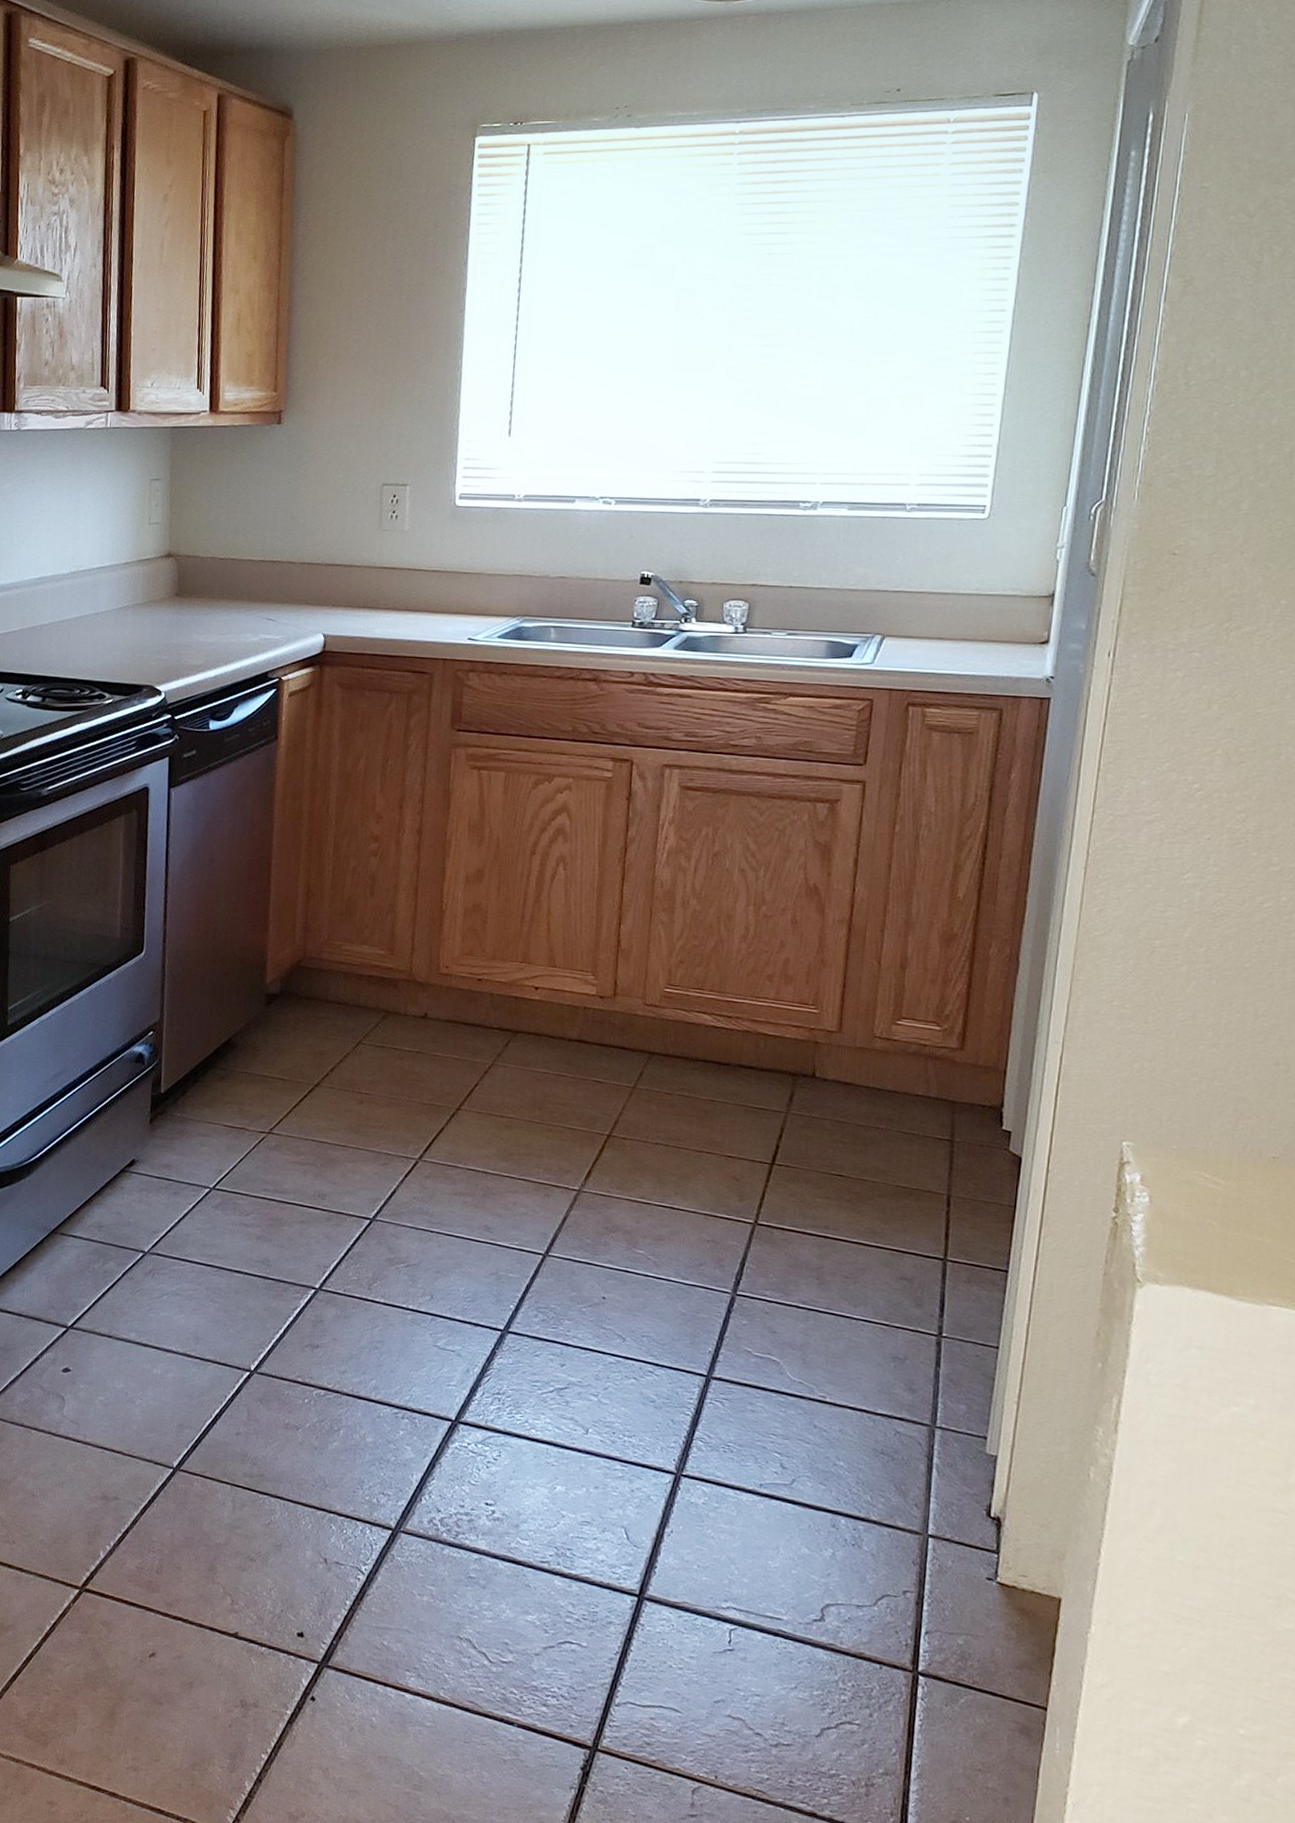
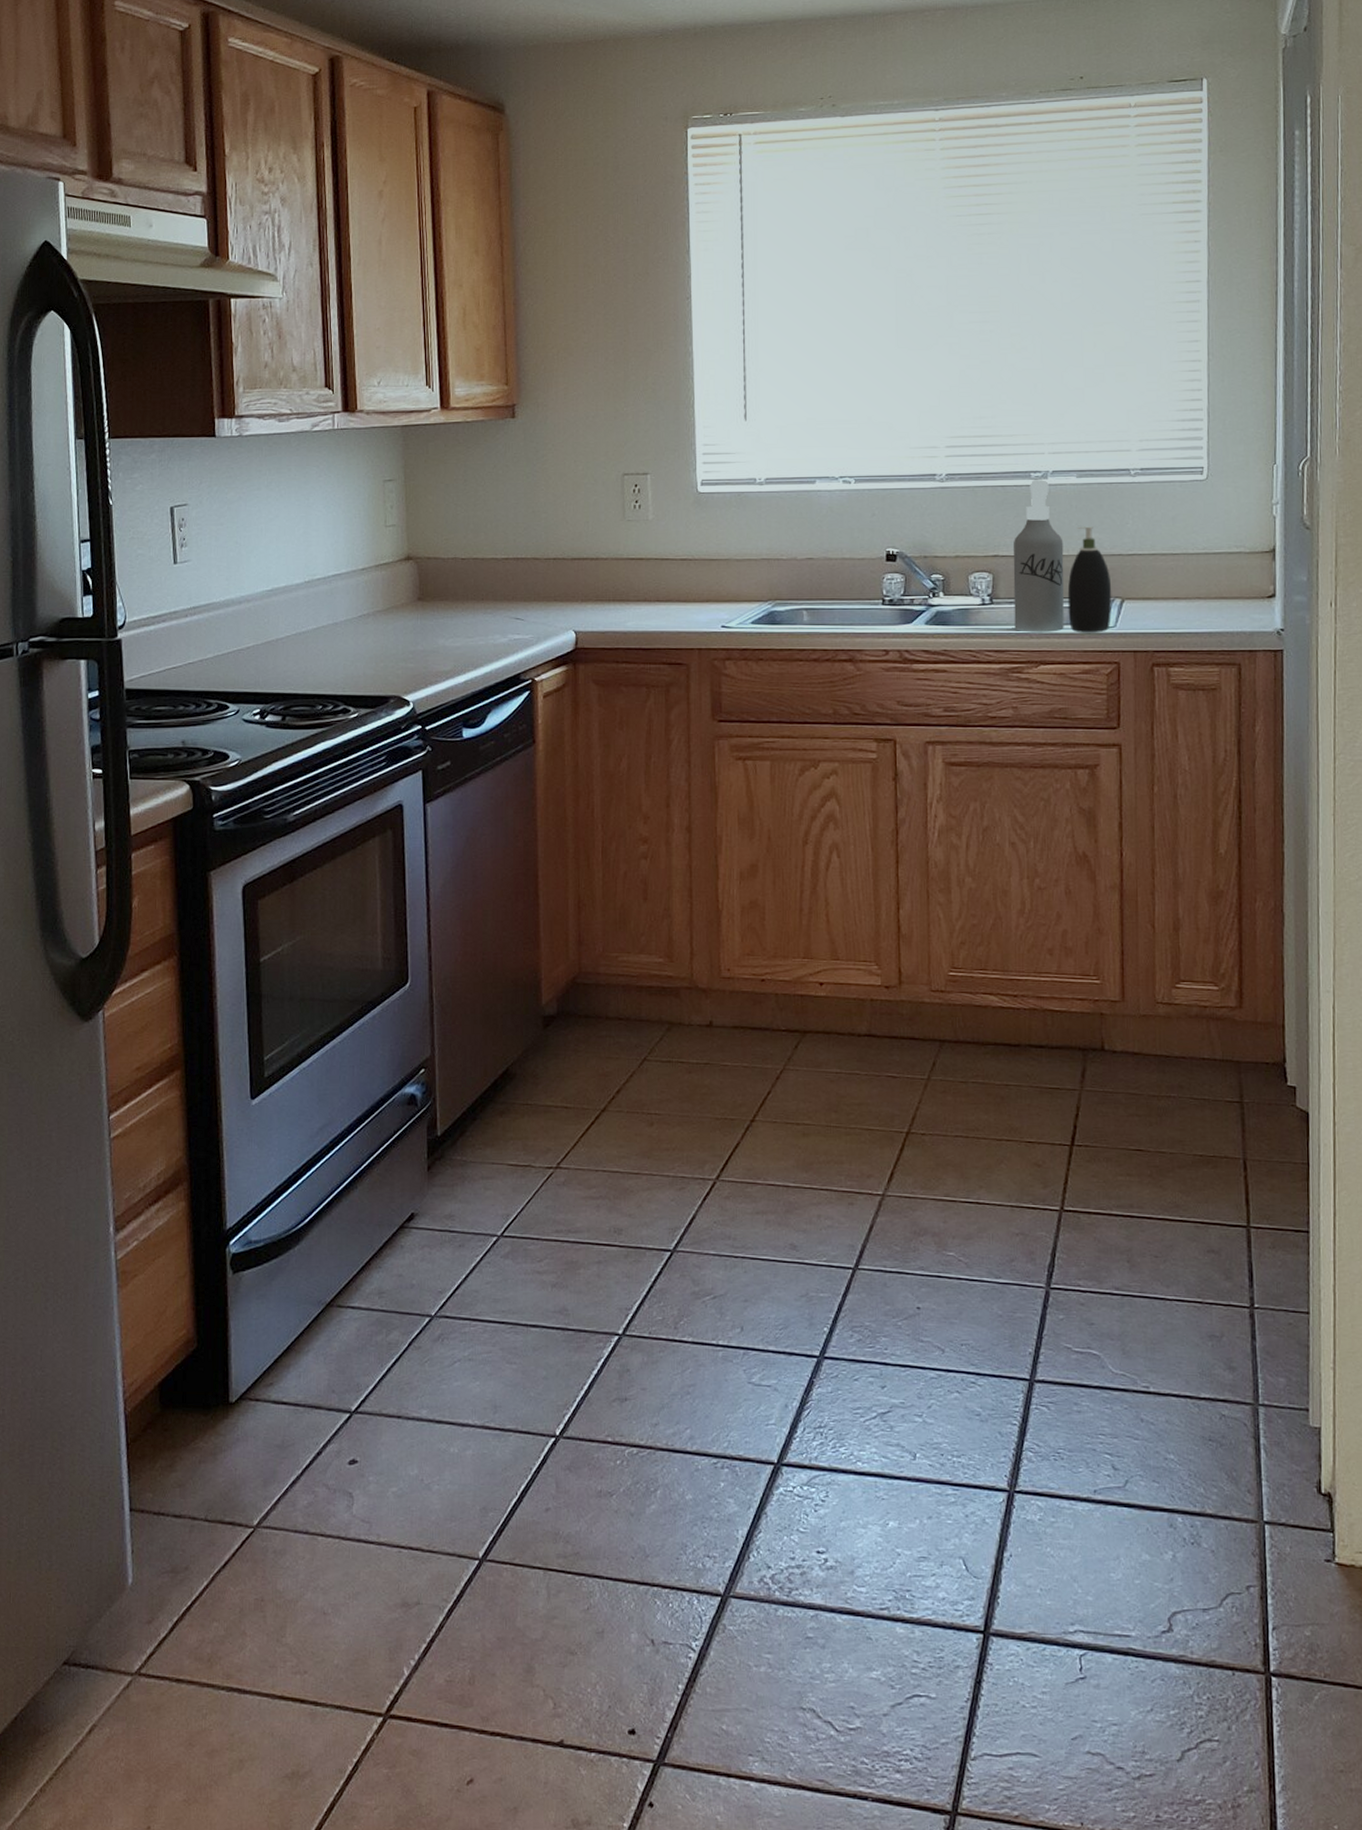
spray bottle: none [766,510,827,665] -> present [1013,480,1064,632]
soap dispenser: none [824,560,874,669] -> present [1067,526,1112,633]

